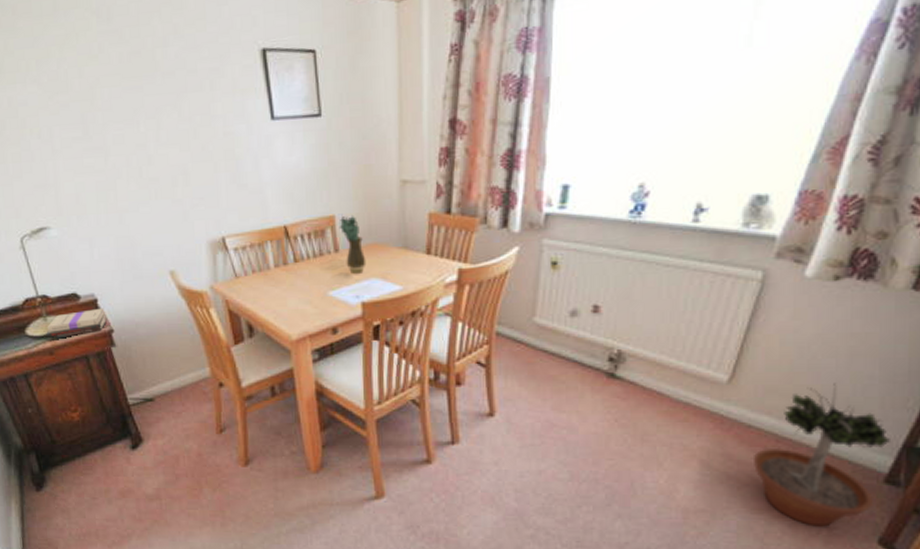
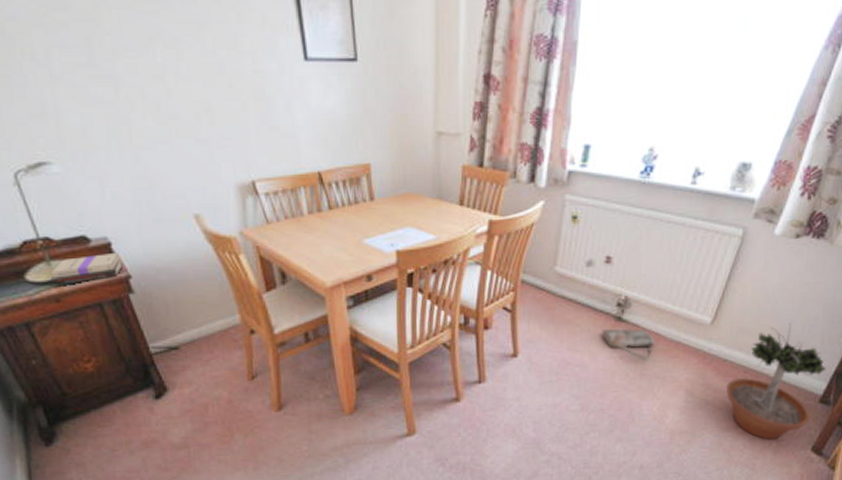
vase: present [339,214,367,275] -> none [374,163,402,224]
bag: none [593,386,658,425] -> present [603,328,655,362]

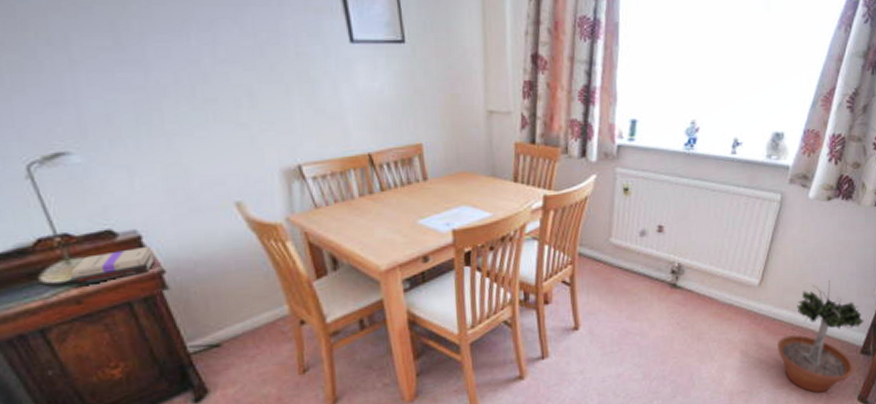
bag: present [603,328,655,362] -> none [659,294,709,326]

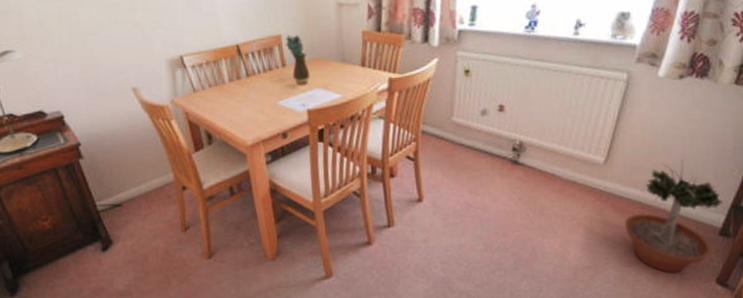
books: present [70,246,155,285] -> none [14,123,73,154]
vase: none [427,143,456,203] -> present [285,34,310,87]

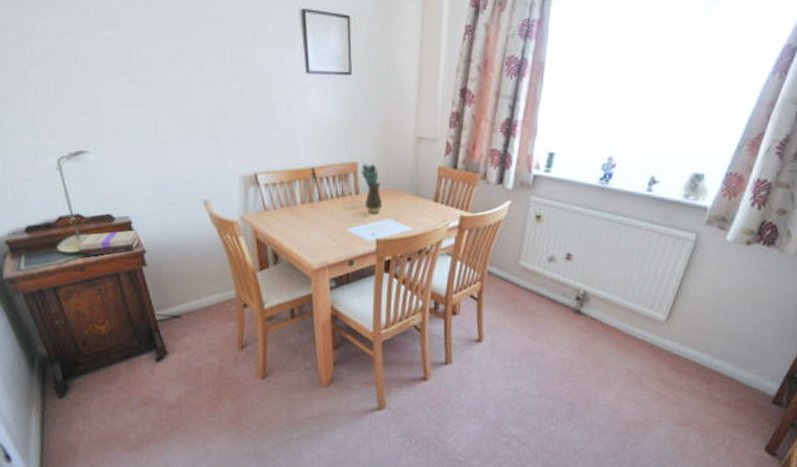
books: none [14,123,73,154] -> present [78,230,139,256]
potted tree: present [625,159,722,274] -> none [680,324,778,437]

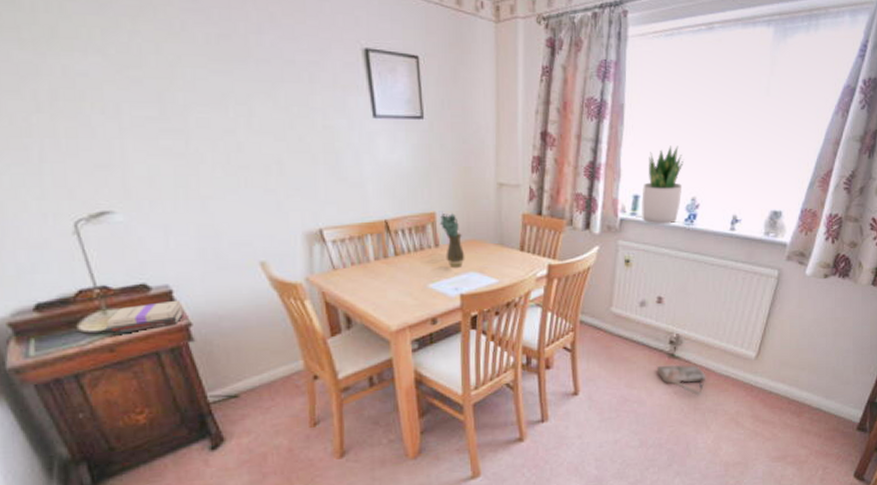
planter: none [556,104,602,184] -> present [642,145,684,225]
bag: none [562,320,612,354] -> present [657,364,706,396]

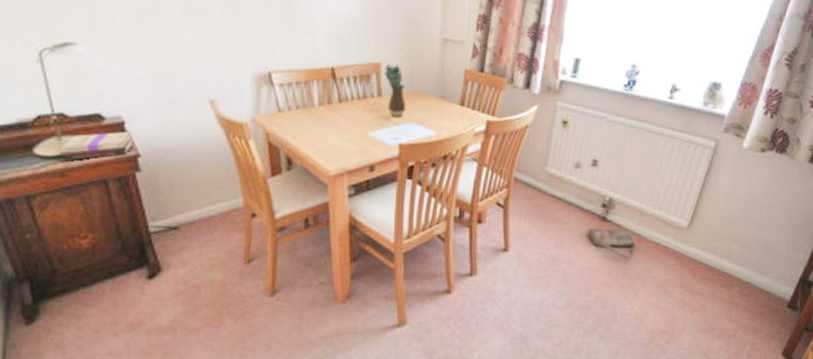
planter: present [642,145,684,225] -> none [582,12,626,90]

